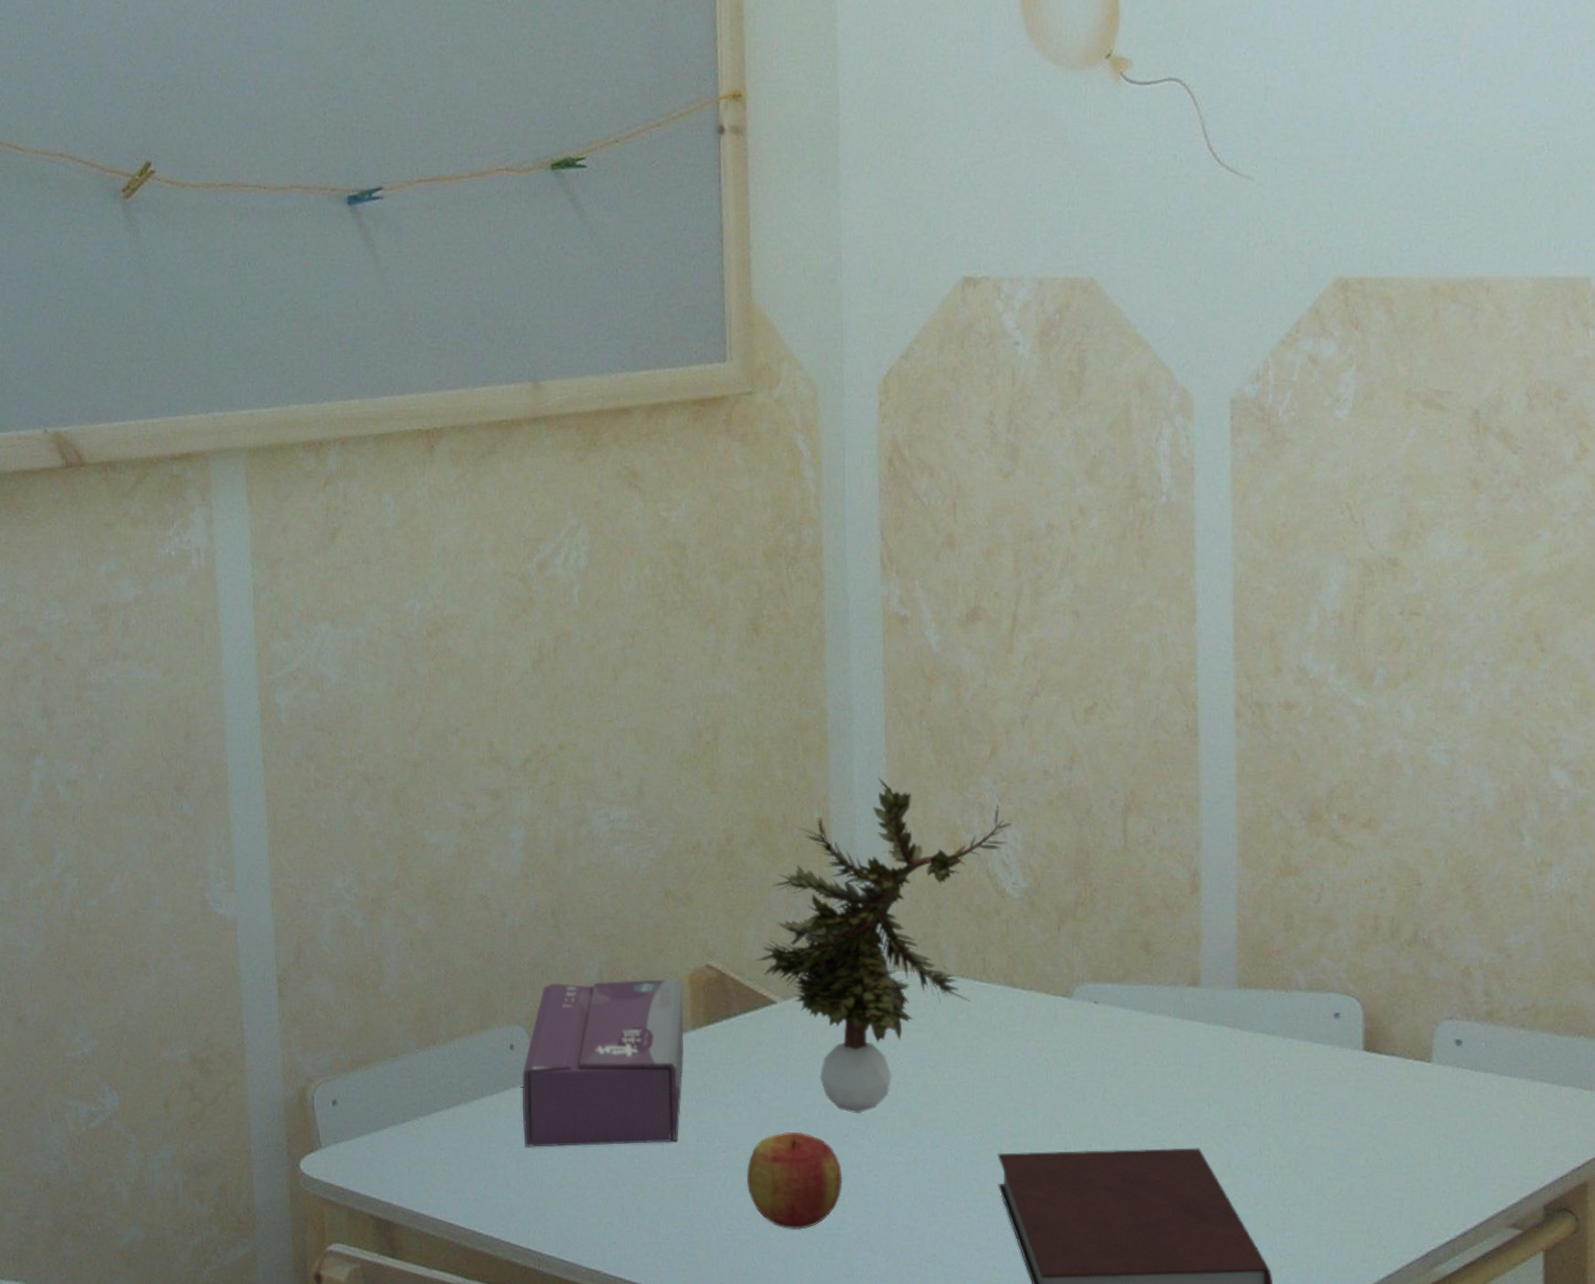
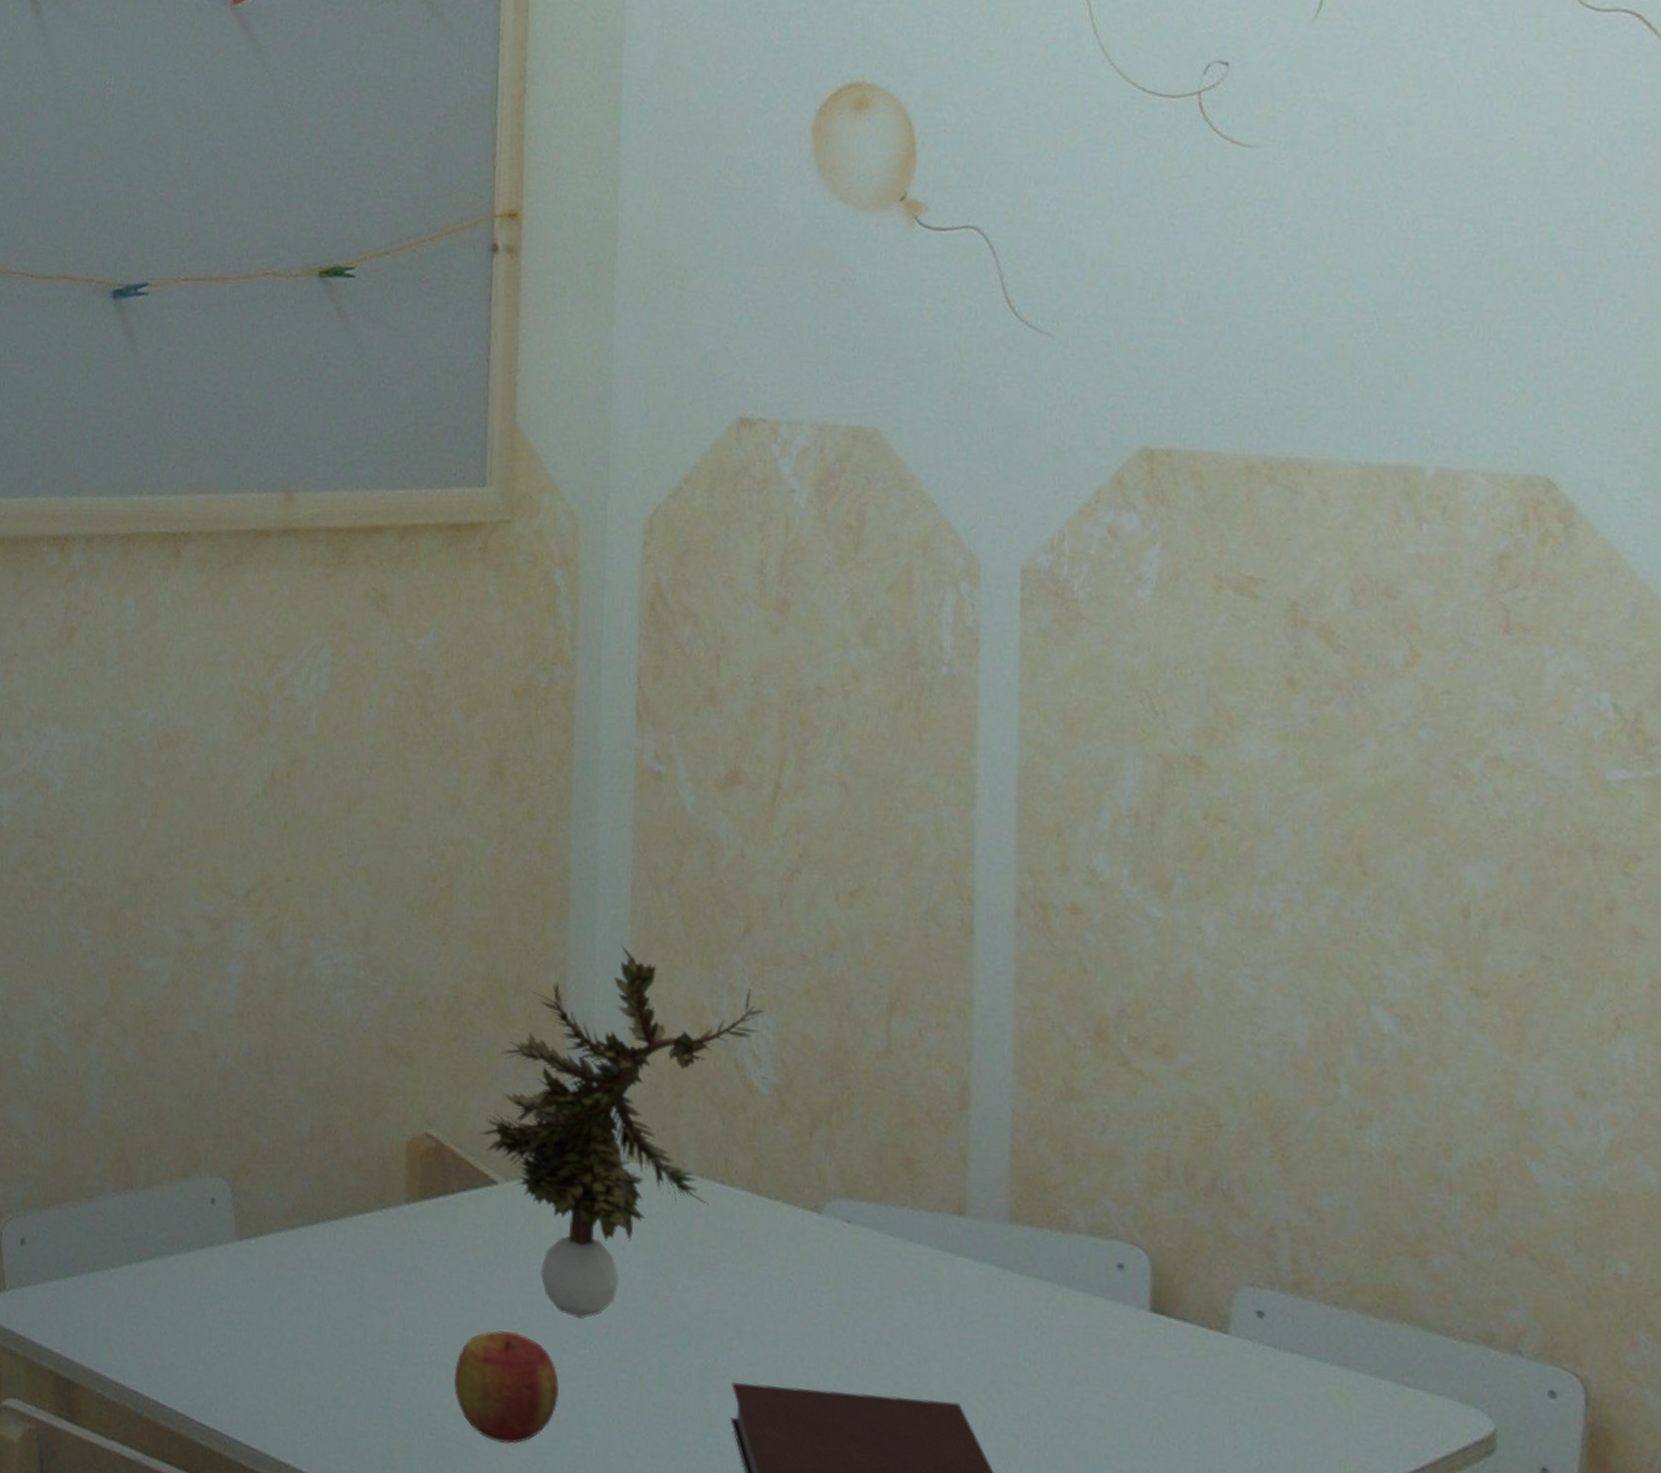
tissue box: present [521,978,685,1147] -> none [218,1135,398,1328]

